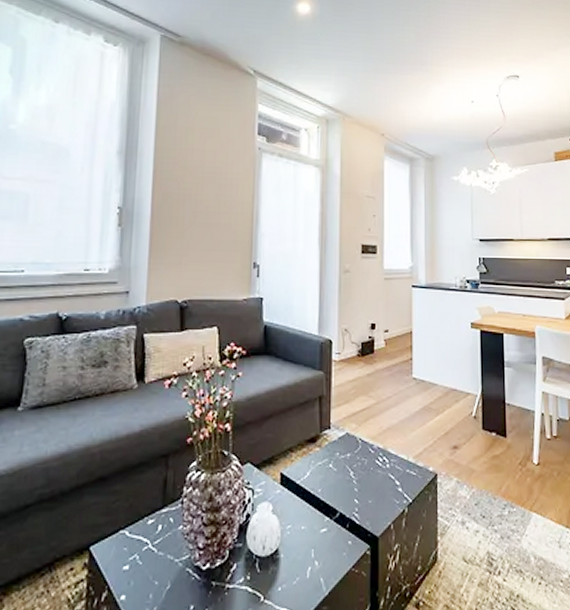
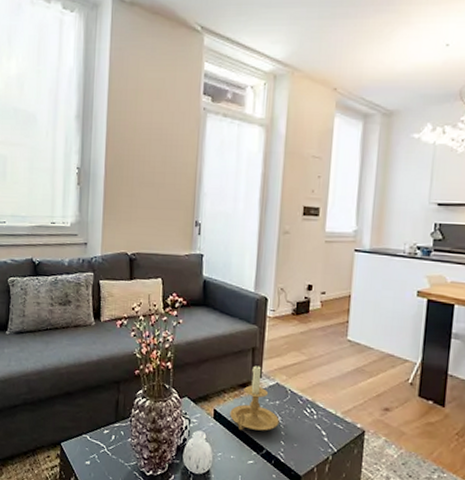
candle holder: none [298,415,352,494] -> present [230,364,280,431]

